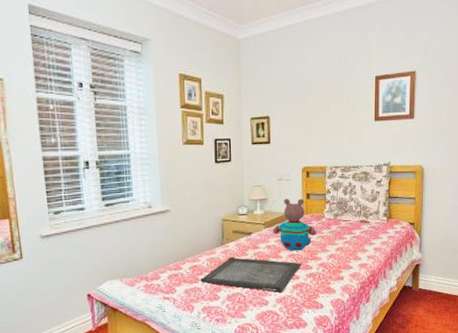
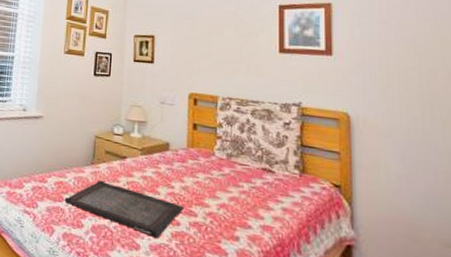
teddy bear: present [272,198,316,251] -> none [150,124,204,191]

